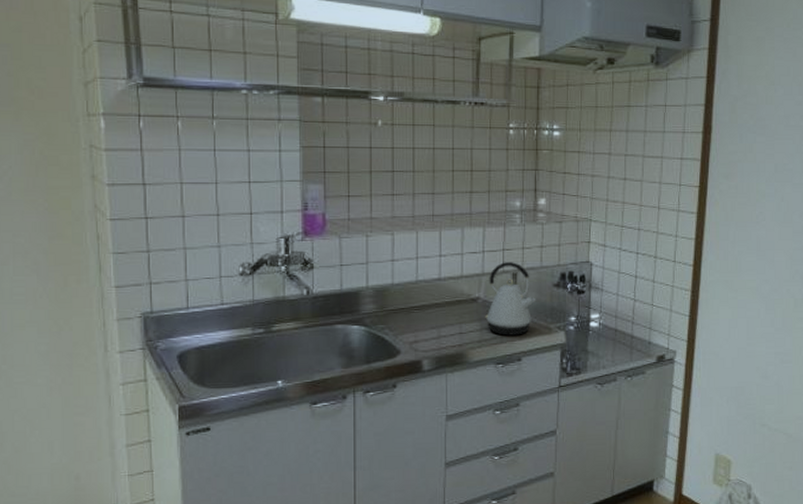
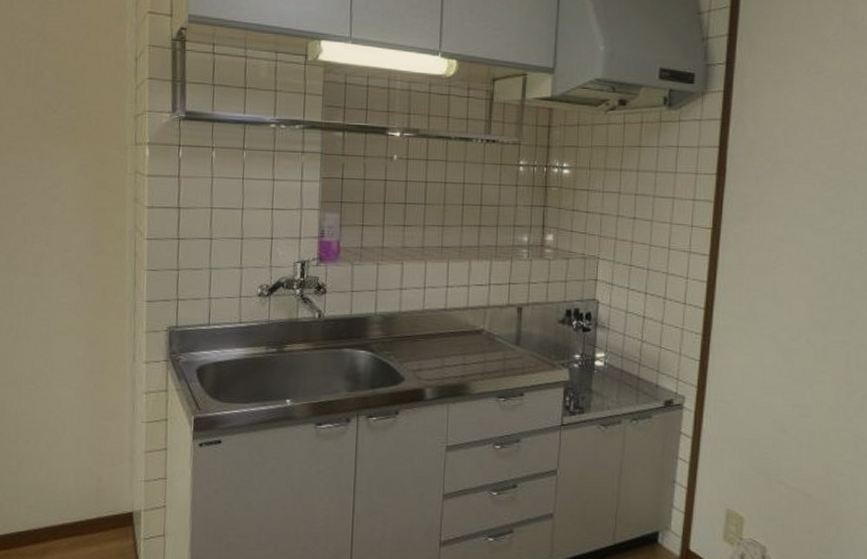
kettle: present [485,262,536,336] -> none [489,296,541,370]

